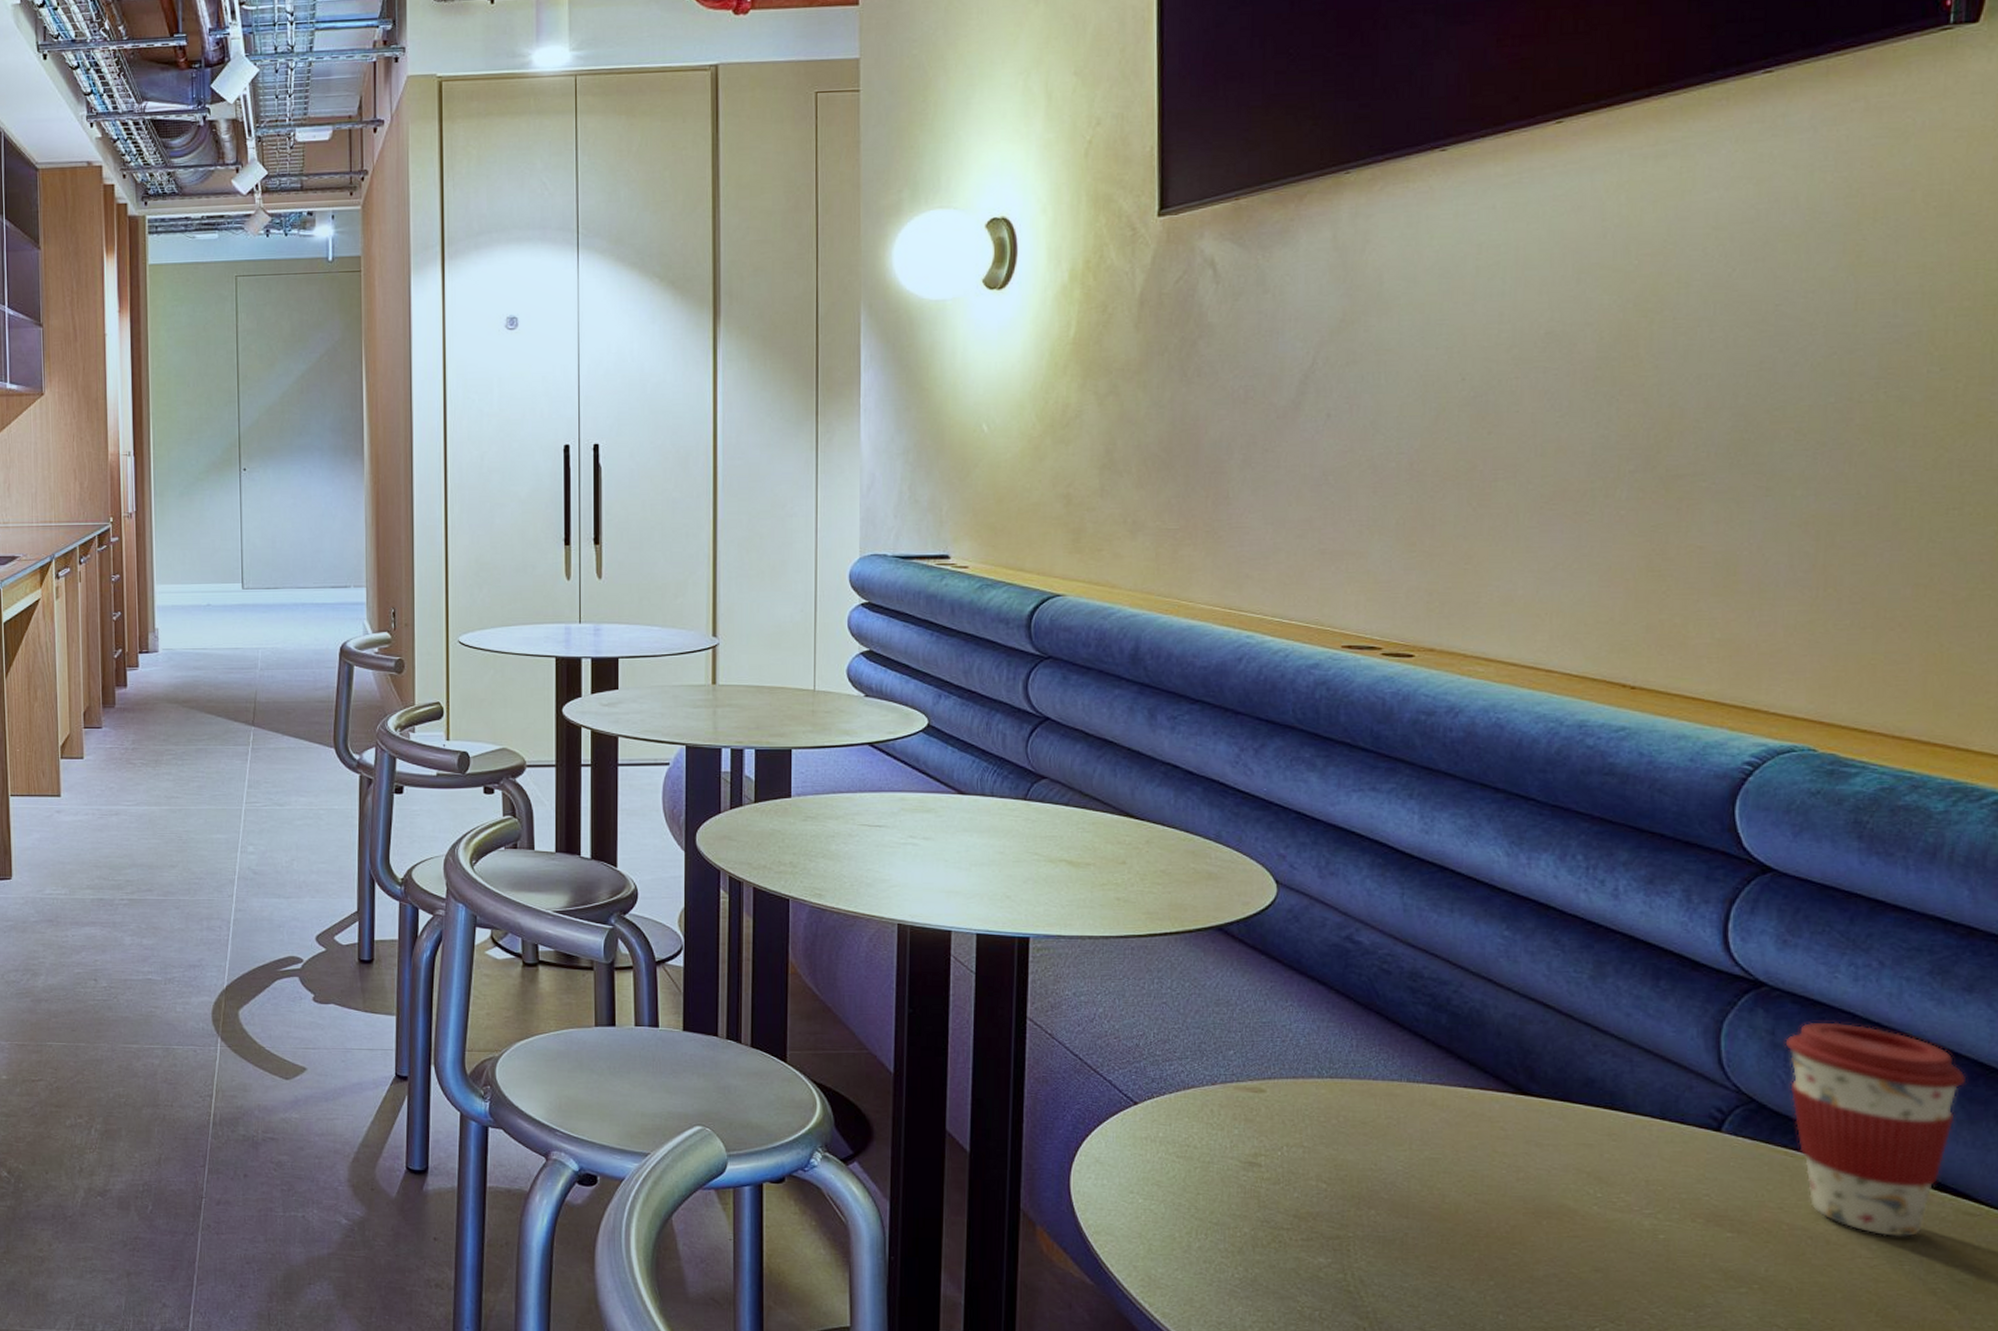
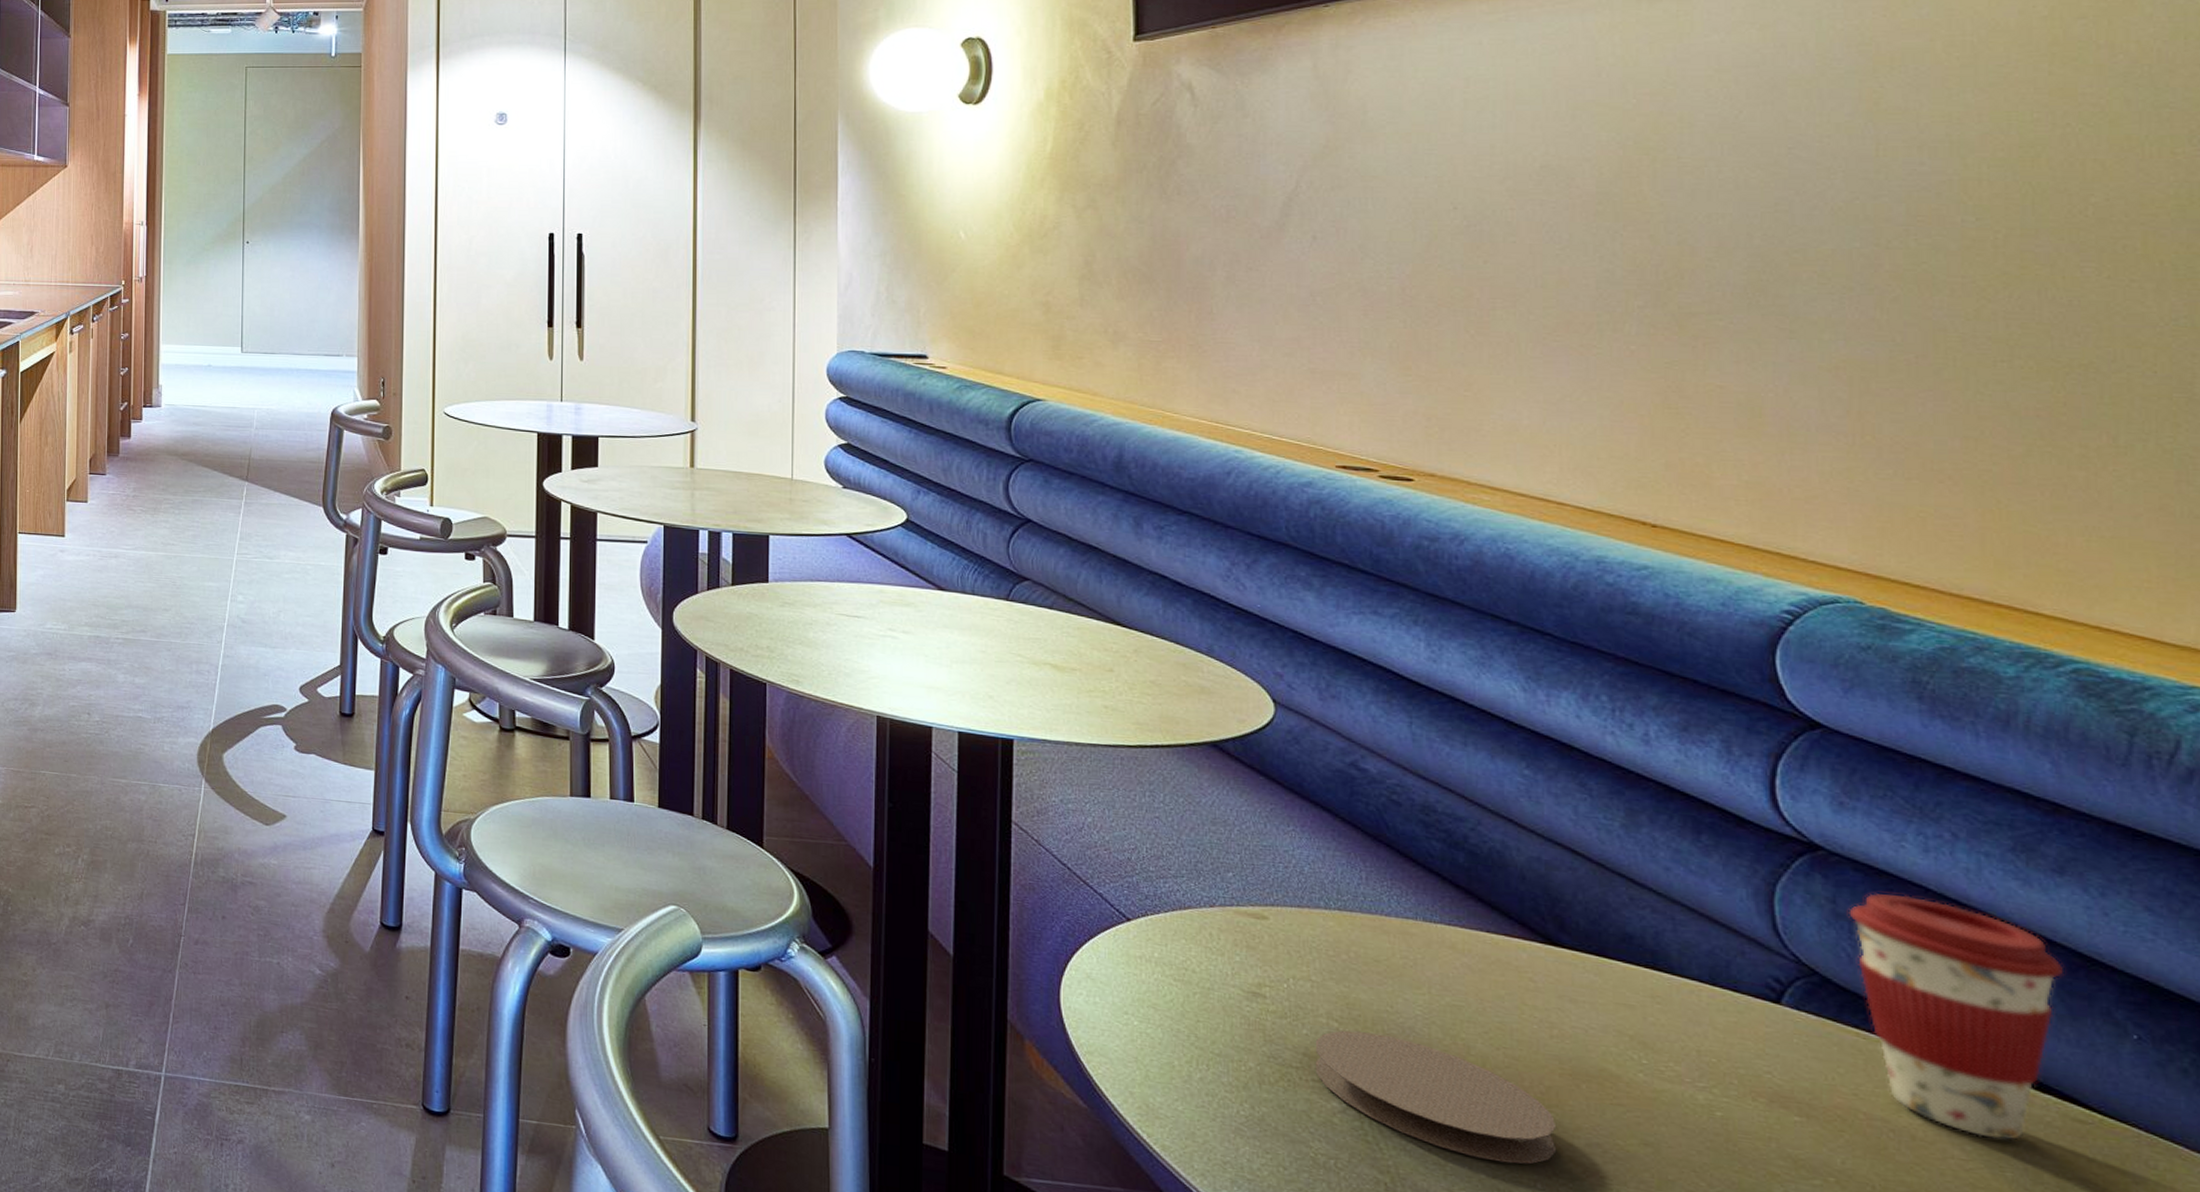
coaster: none [1304,1190,1519,1299] -> present [1315,1030,1557,1164]

